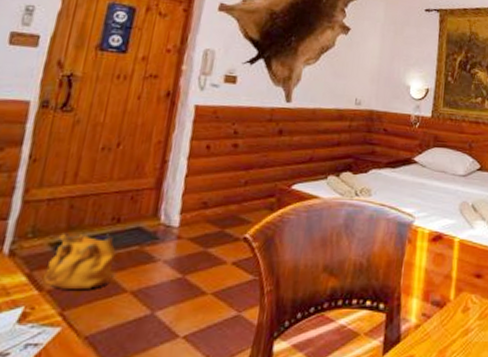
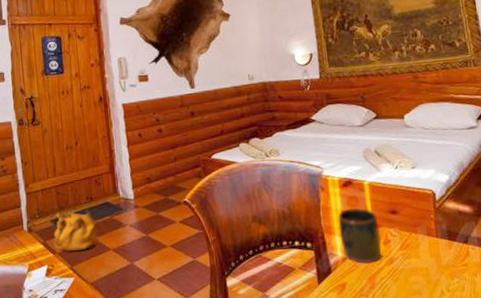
mug: none [417,267,462,333] -> present [338,208,382,264]

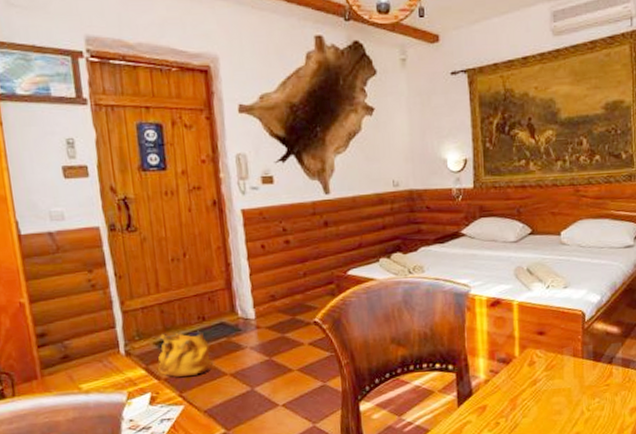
mug: present [338,208,382,264] -> none [483,329,527,385]

